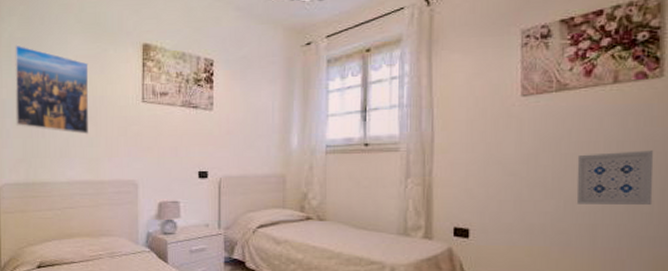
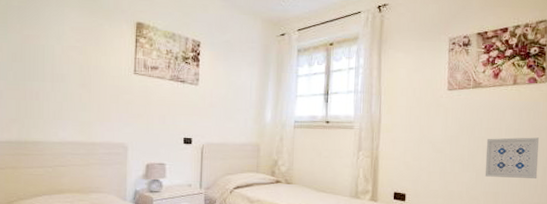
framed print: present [15,45,89,135] -> none [10,12,84,100]

